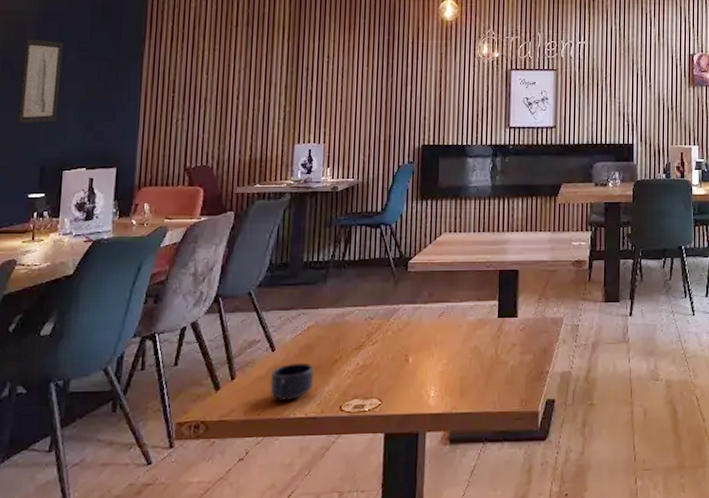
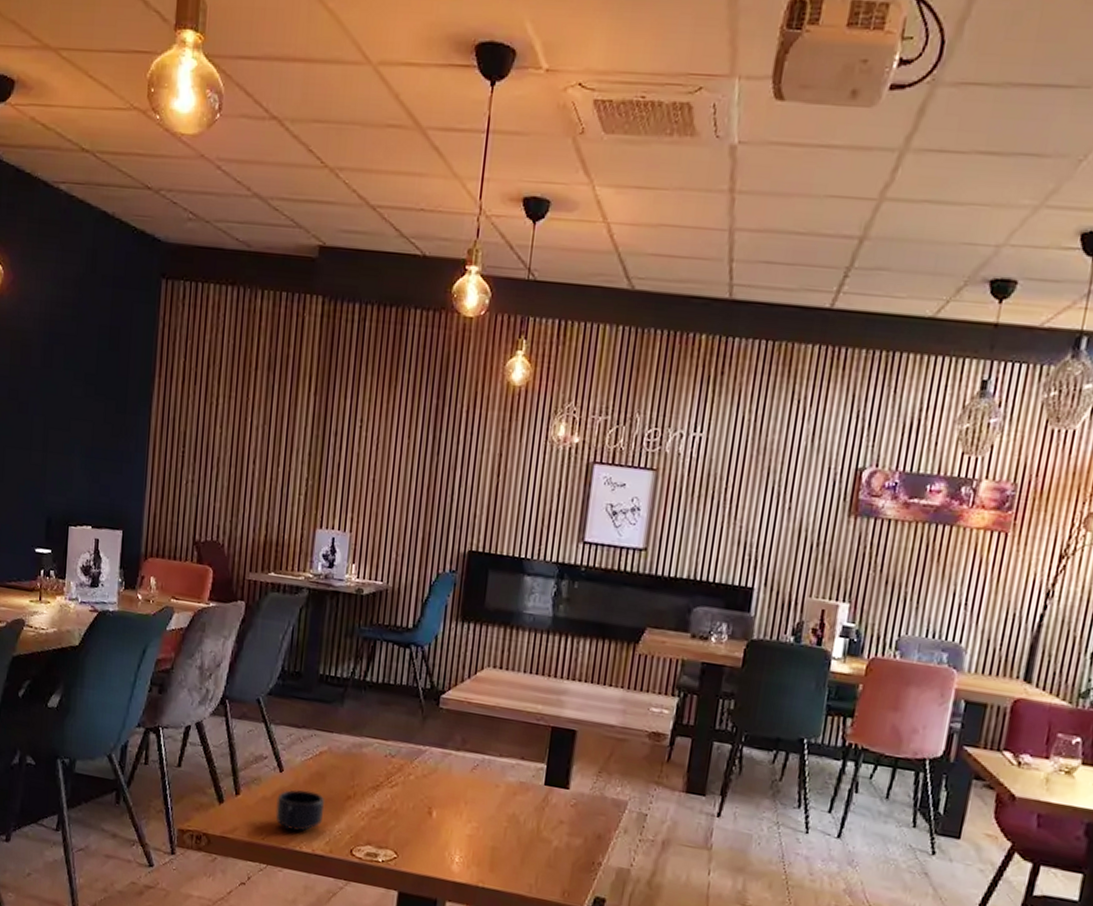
wall art: present [18,38,64,124] -> none [24,363,70,467]

